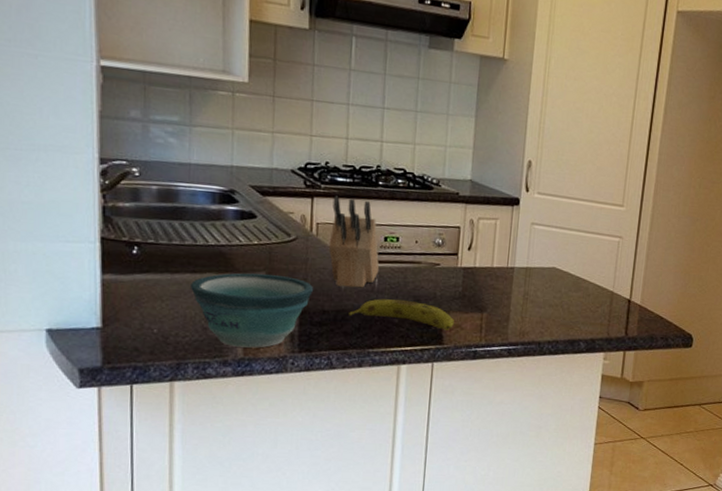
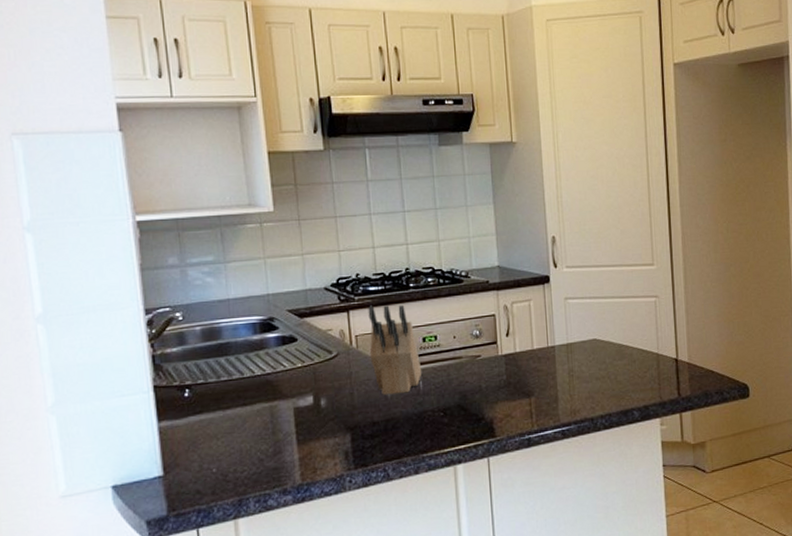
bowl: present [191,272,313,348] -> none [243,394,360,474]
fruit: present [347,299,454,330] -> none [397,397,503,424]

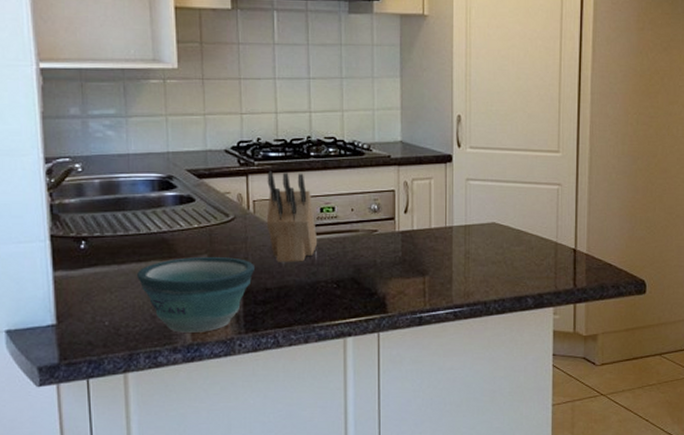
bowl: none [243,394,360,474] -> present [137,256,254,333]

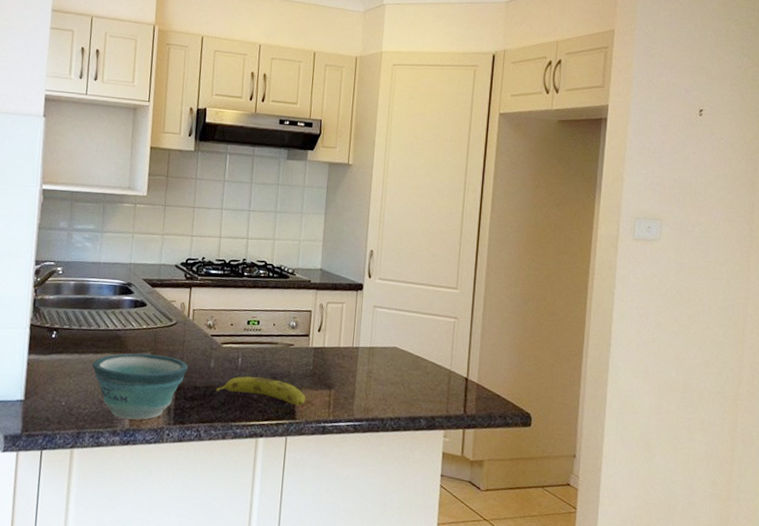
knife block: present [266,171,318,262] -> none [202,286,243,367]
fruit: none [290,270,396,298] -> present [215,376,306,406]

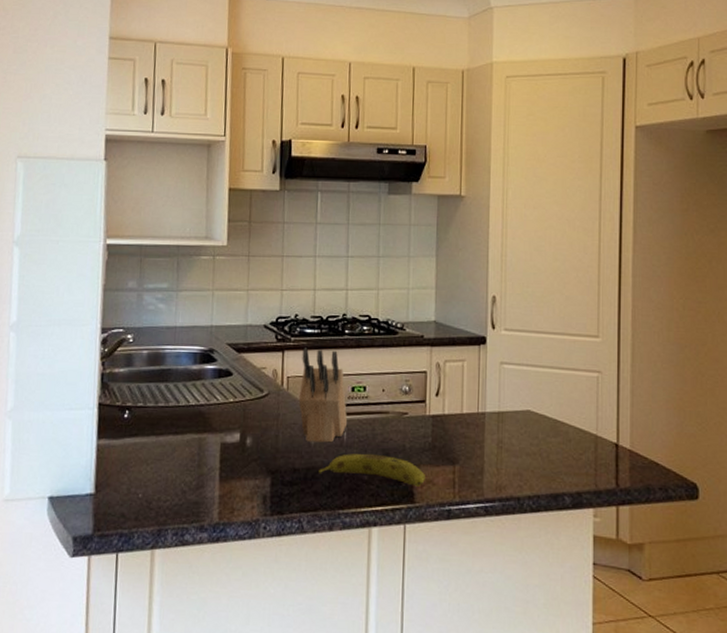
bowl: present [93,353,188,420] -> none [173,432,284,512]
knife block: none [202,286,243,367] -> present [298,348,348,443]

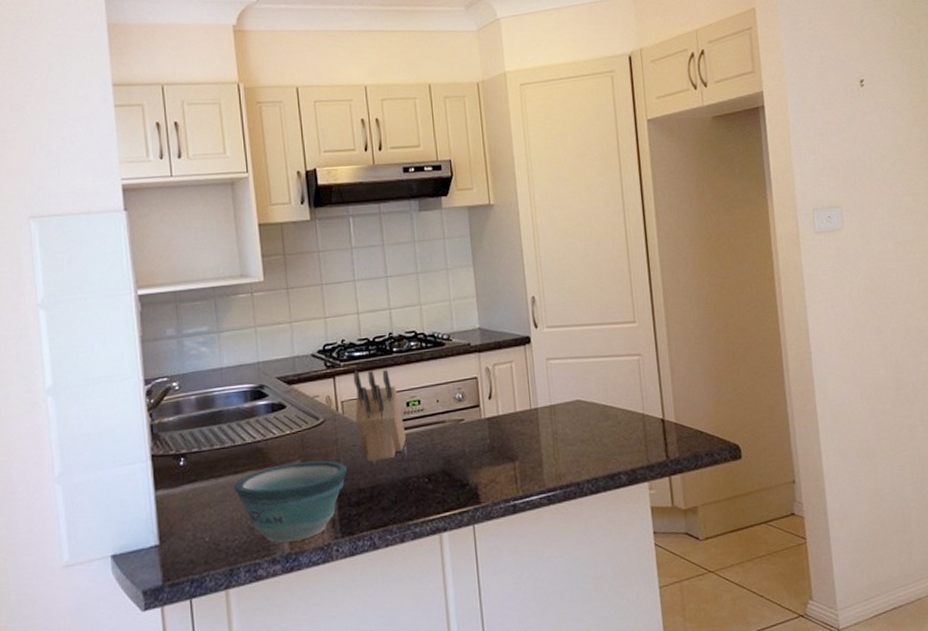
bowl: none [173,432,284,512] -> present [234,460,347,543]
fruit: present [317,453,425,487] -> none [382,463,488,491]

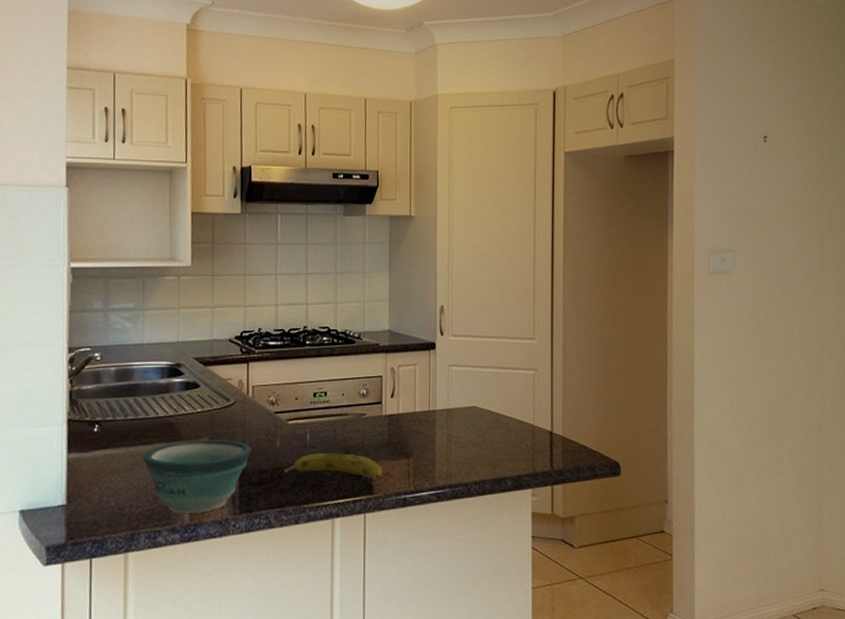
knife block: present [353,369,407,461] -> none [263,359,311,445]
fruit: none [382,463,488,491] -> present [283,452,383,479]

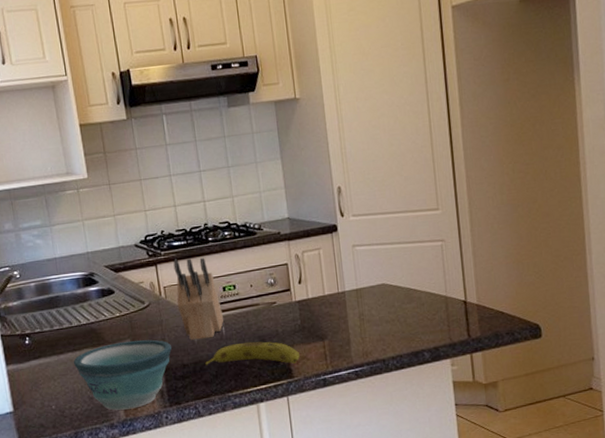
knife block: none [263,359,311,445] -> present [173,257,224,340]

